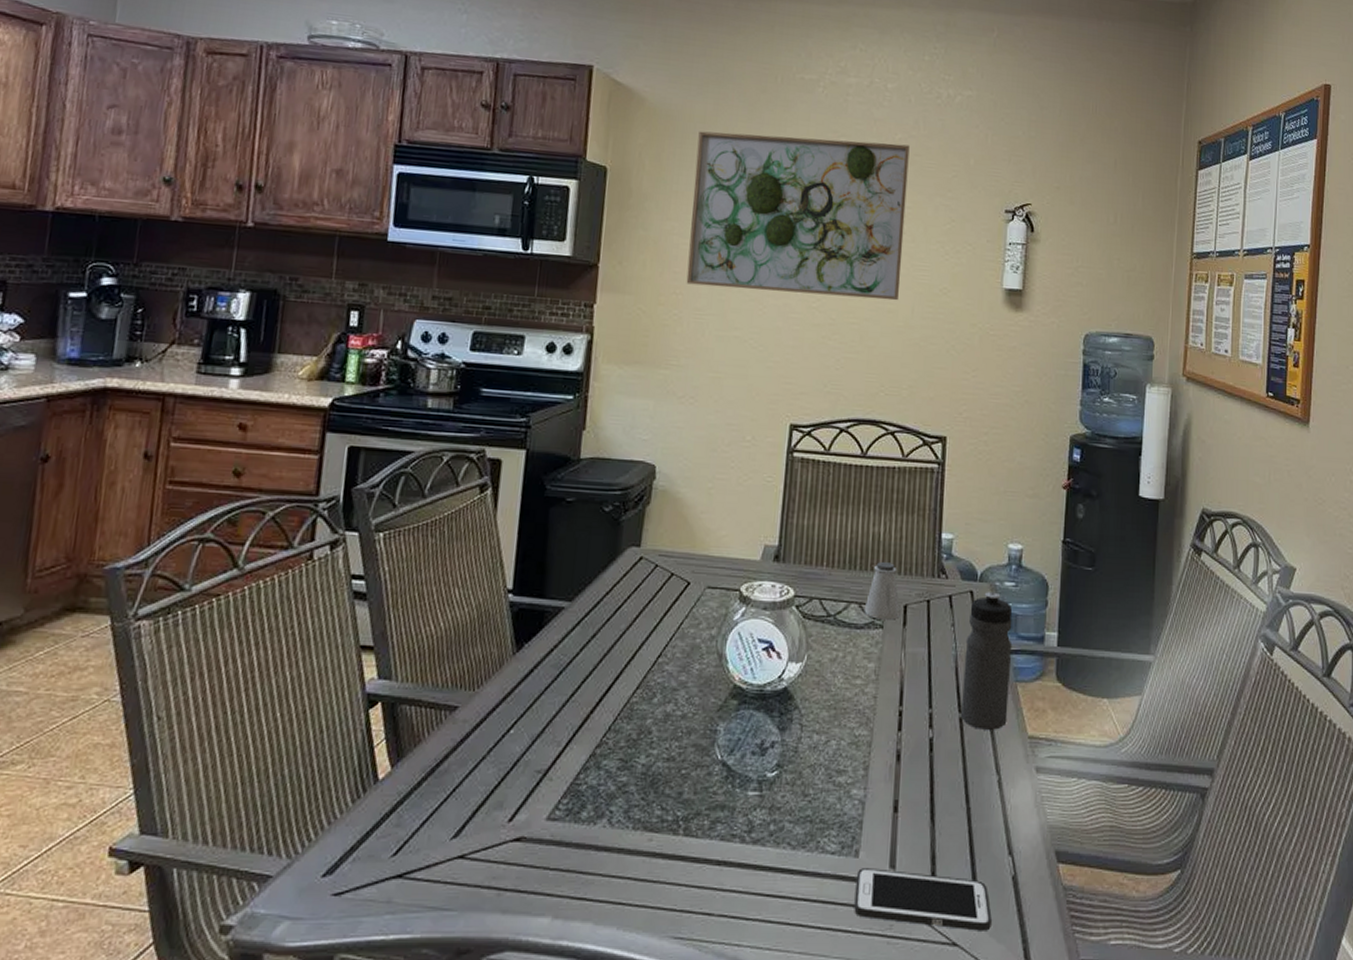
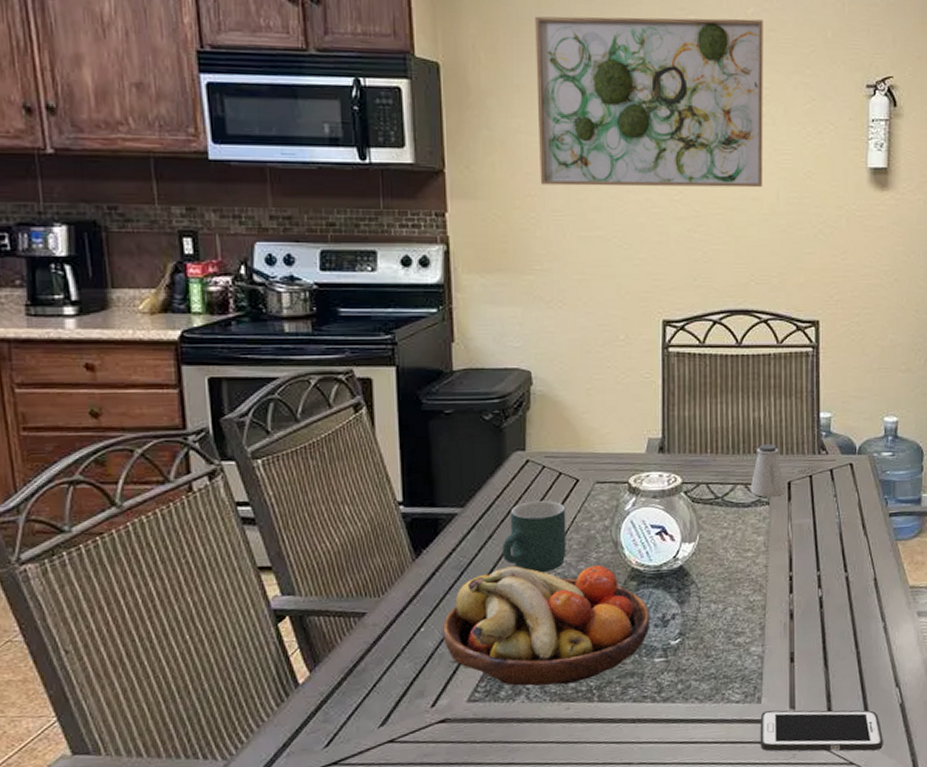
fruit bowl: none [531,670,748,811] -> present [443,565,650,686]
mug: none [604,601,674,681] -> present [503,501,567,573]
water bottle: present [961,592,1013,730] -> none [847,463,892,585]

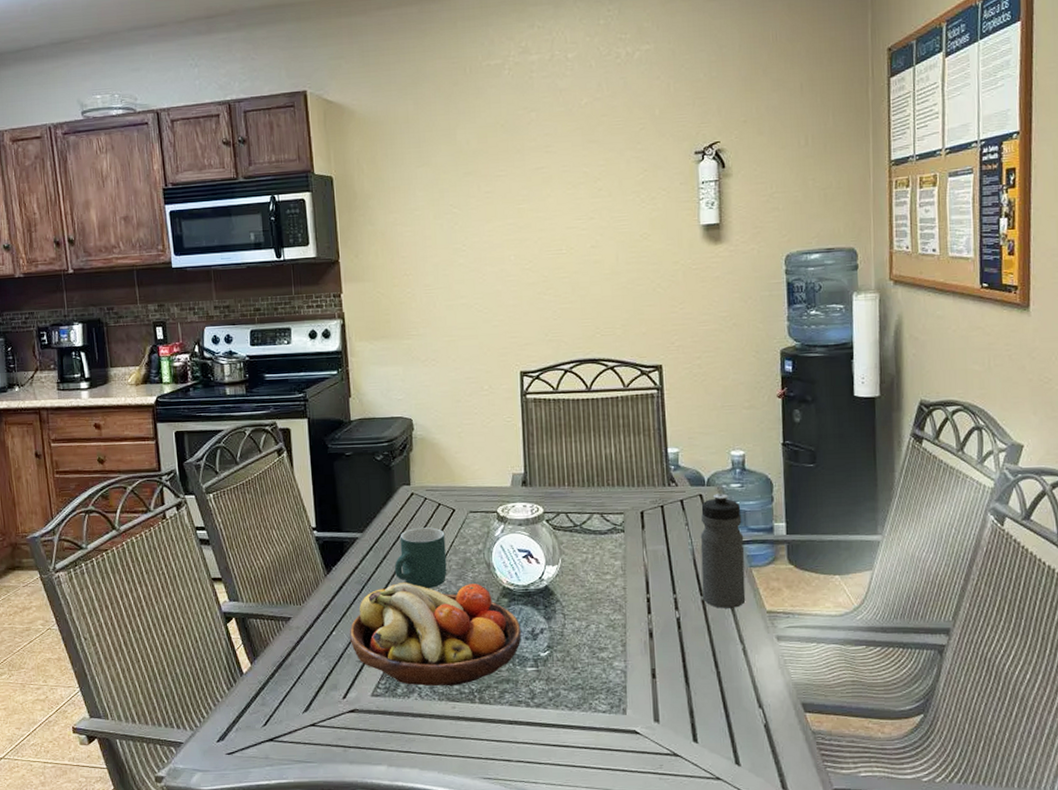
wall art: present [535,16,763,188] -> none [404,108,603,266]
saltshaker: present [750,444,785,497] -> none [605,478,638,525]
cell phone: present [760,710,883,752] -> none [626,722,749,768]
water bottle: none [847,463,892,585] -> present [700,494,746,609]

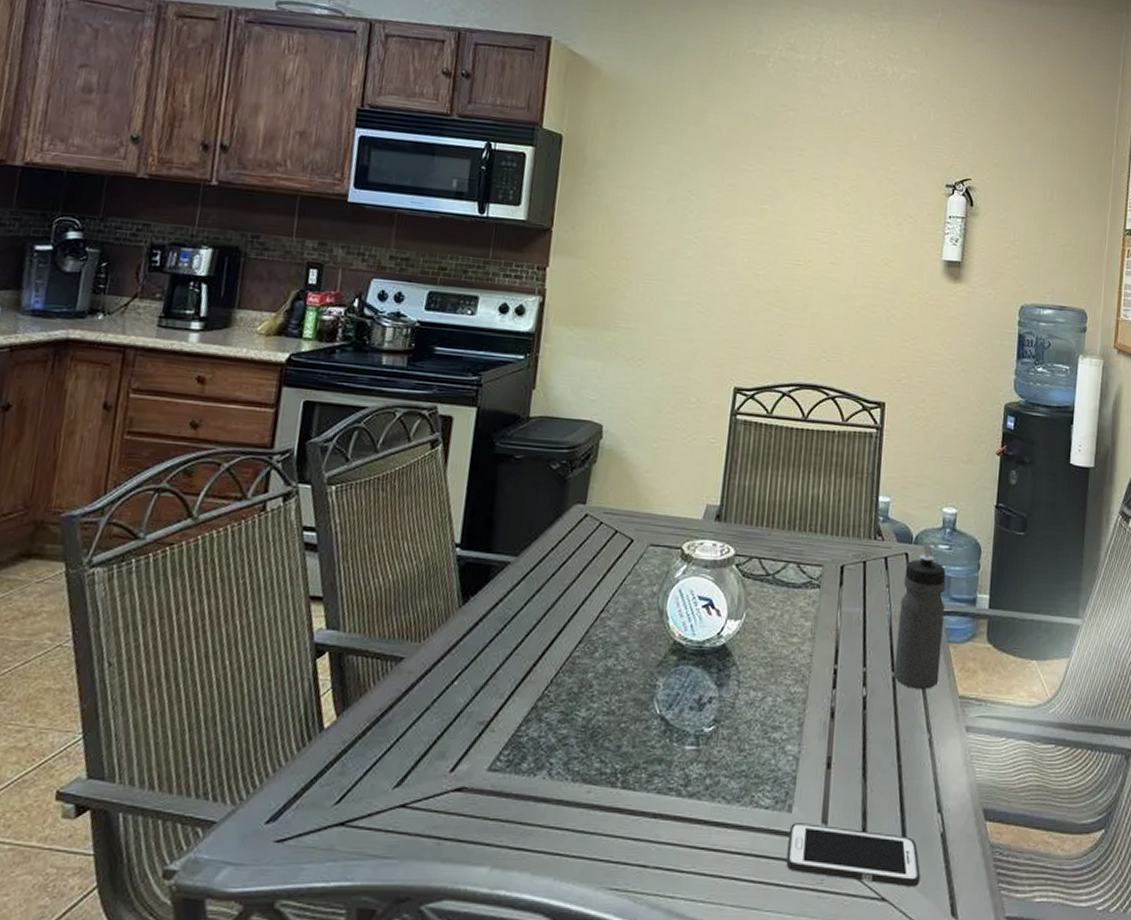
fruit bowl: present [350,582,521,686] -> none [474,624,687,764]
mug: present [395,527,447,589] -> none [547,557,617,636]
cell phone: none [626,722,749,768] -> present [786,823,920,887]

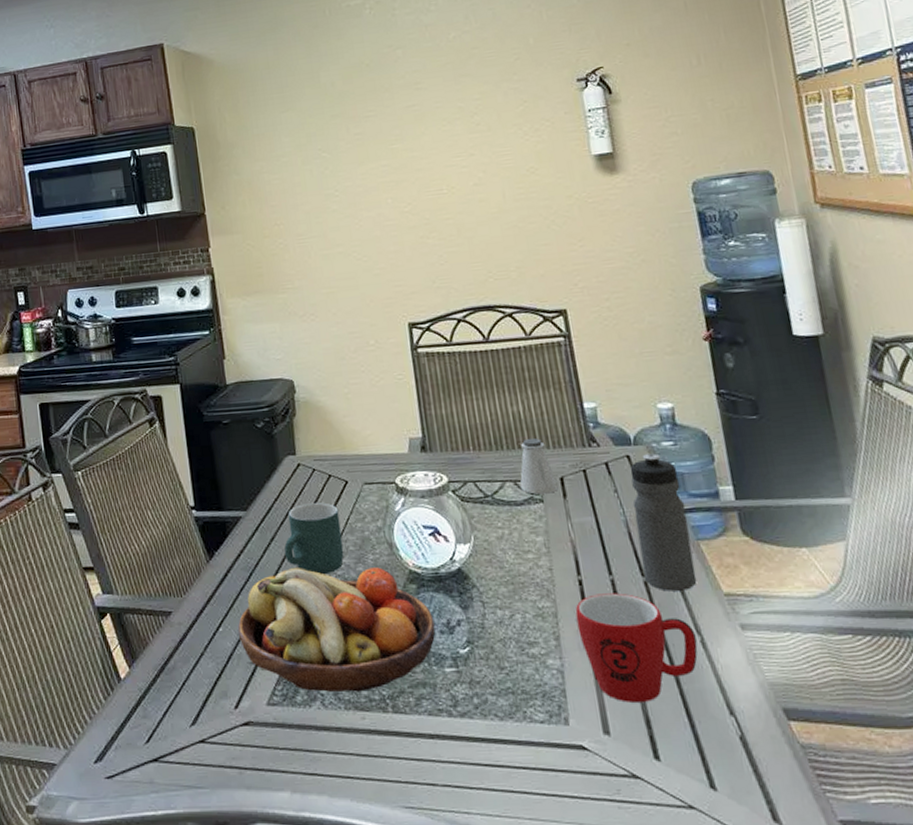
fruit bowl: none [474,624,687,764] -> present [238,567,436,692]
mug: none [547,557,617,636] -> present [284,502,344,575]
cell phone: present [786,823,920,887] -> none [570,735,728,794]
saltshaker: none [802,523,837,580] -> present [520,438,559,495]
mug: none [822,684,926,796] -> present [575,593,698,704]

